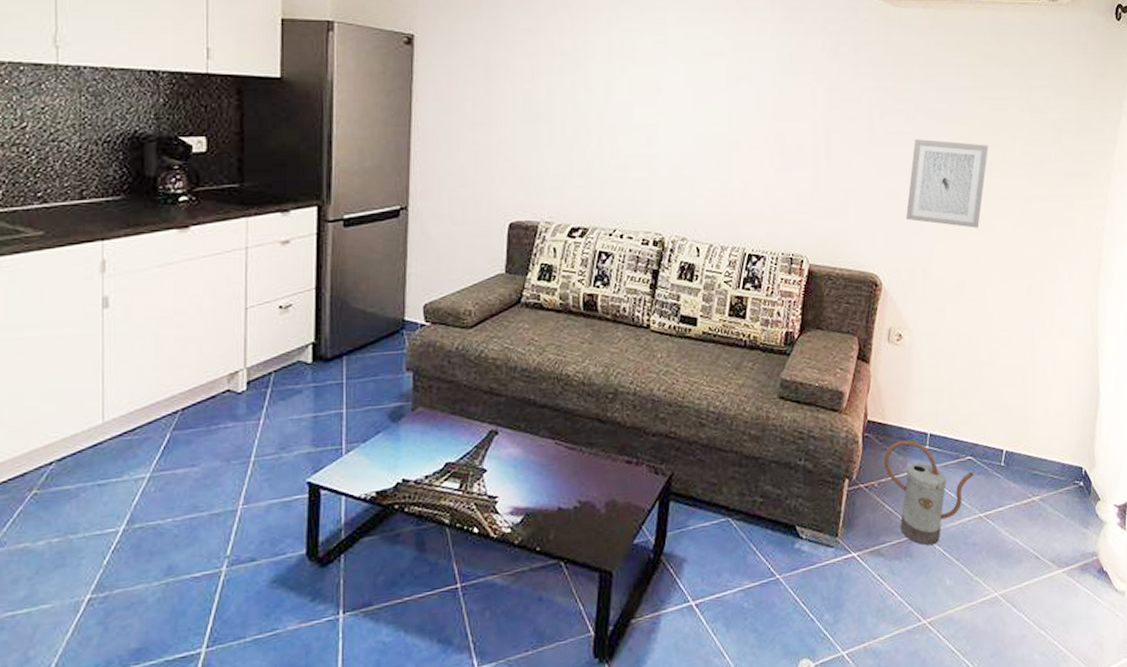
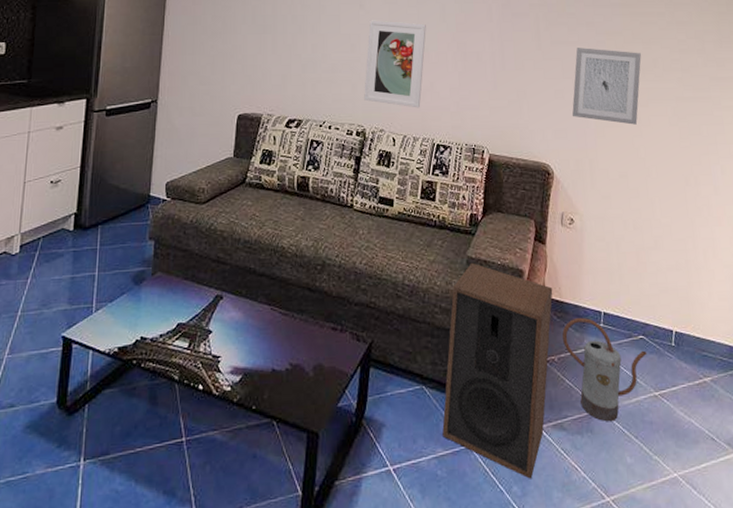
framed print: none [662,107,738,213] -> present [364,20,426,108]
speaker: none [750,385,876,607] -> present [442,262,553,479]

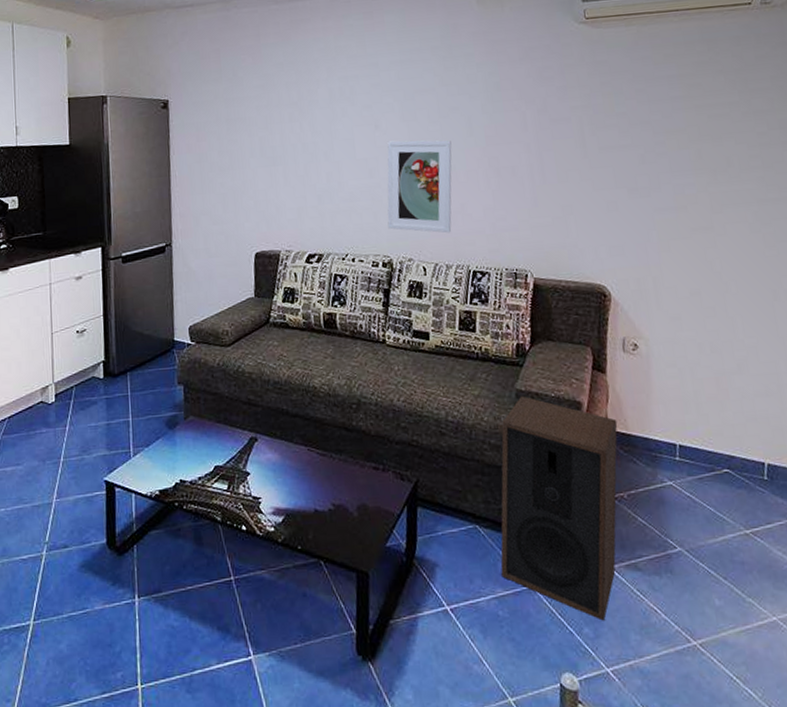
watering can: present [562,317,647,422] -> none [631,450,734,562]
wall art: present [572,48,641,125] -> none [628,151,712,235]

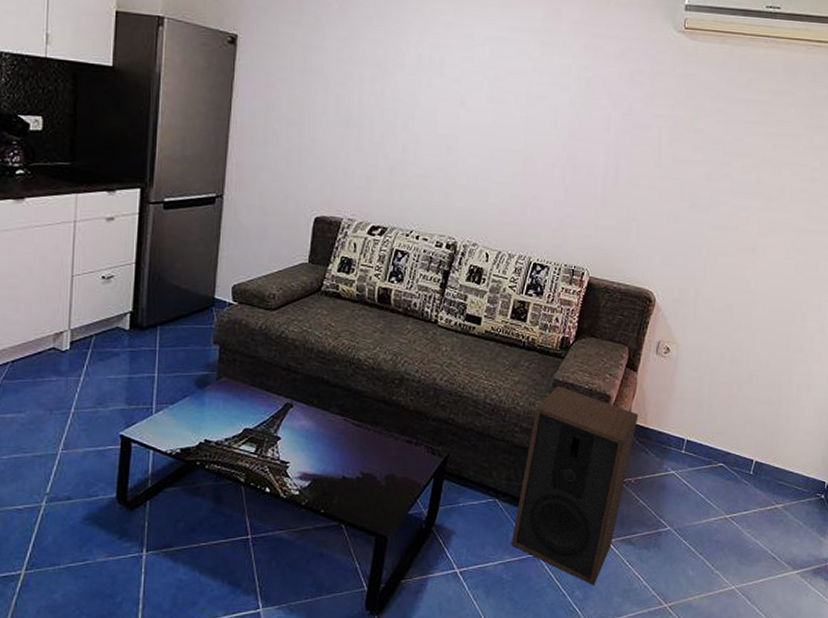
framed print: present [387,140,452,234] -> none [458,120,534,223]

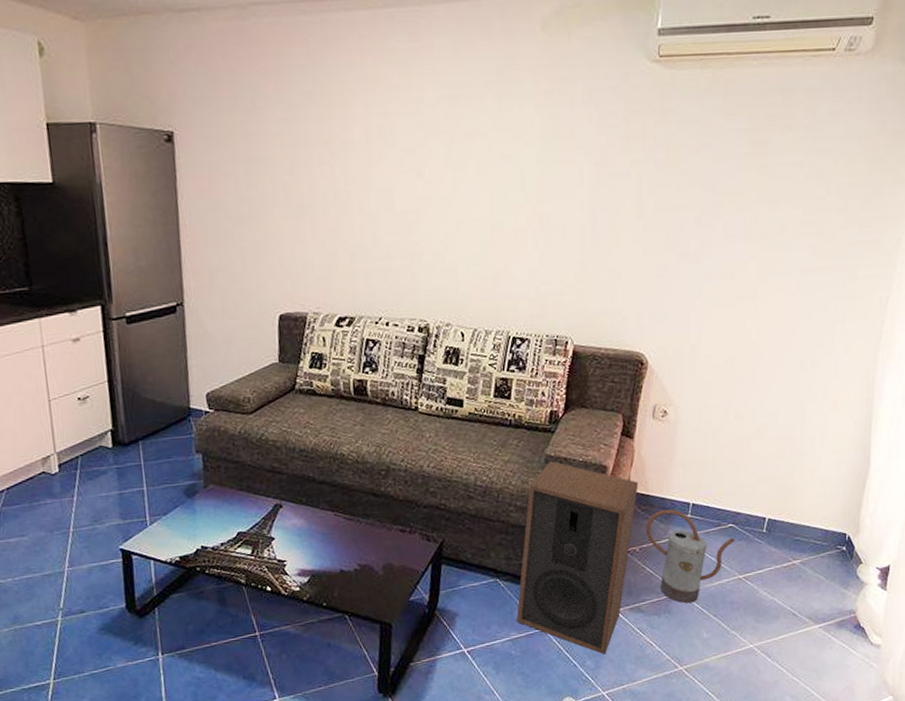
watering can: none [642,443,724,539] -> present [646,509,735,604]

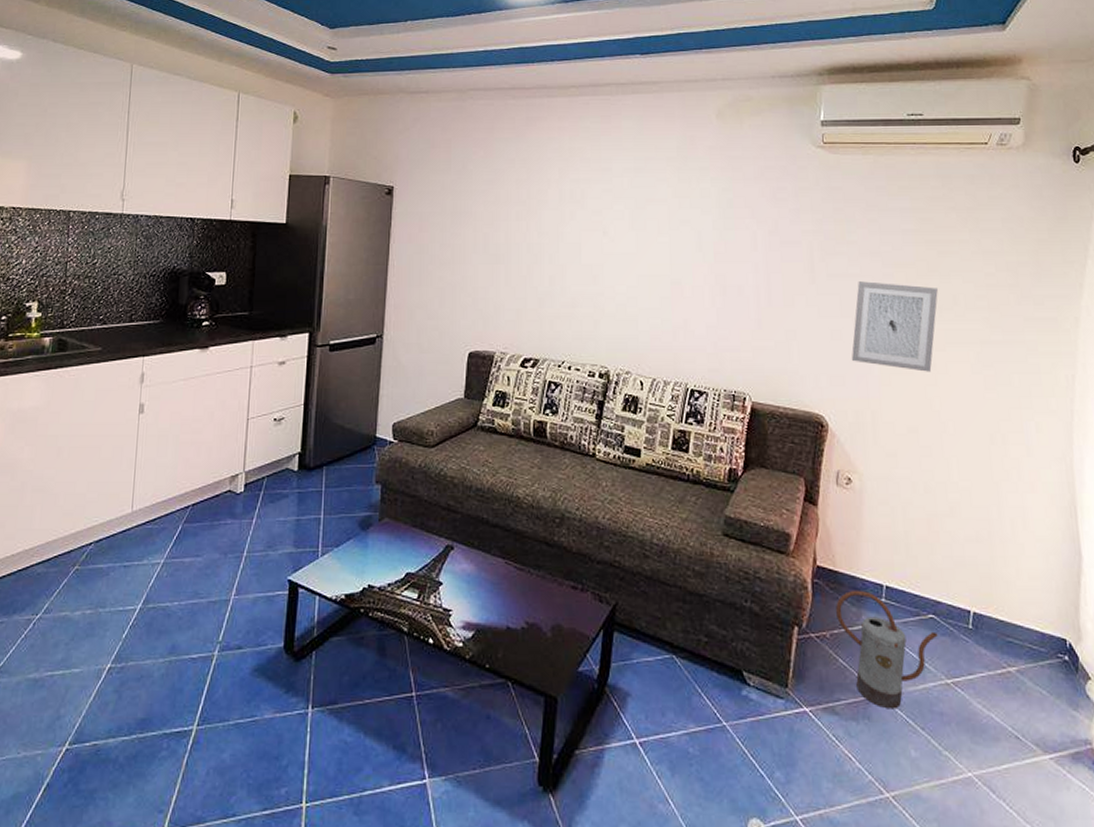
speaker: present [517,460,639,655] -> none [695,522,825,765]
wall art: none [675,213,766,304] -> present [851,281,938,372]

